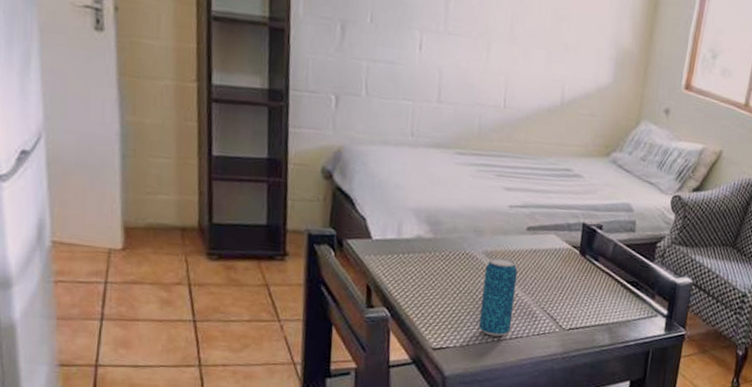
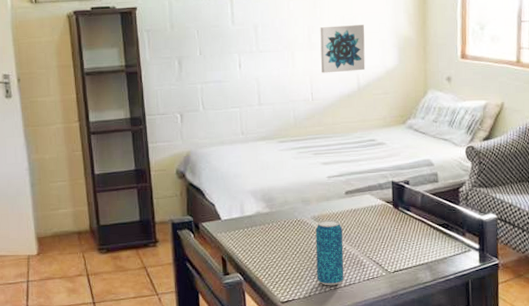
wall art: none [520,16,581,83] -> present [320,25,366,73]

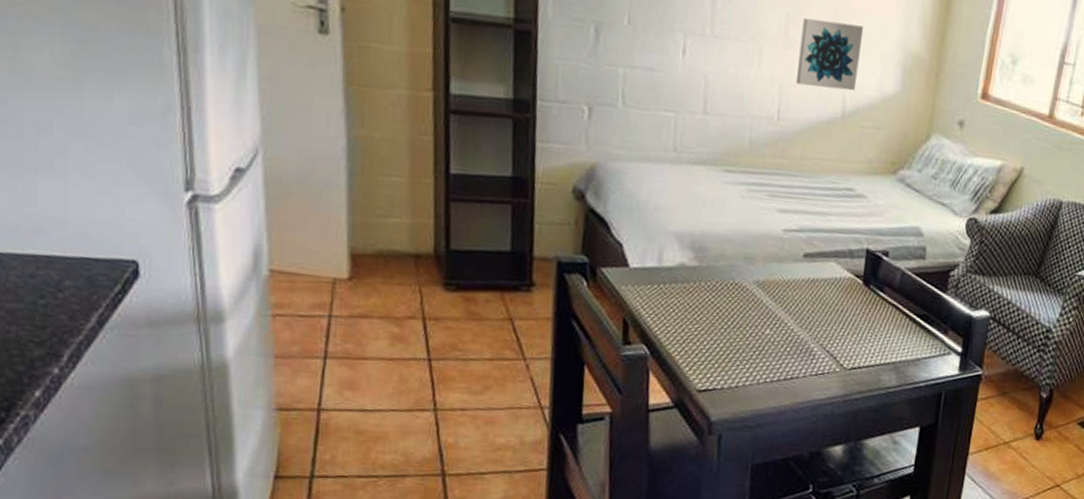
beverage can: present [315,220,344,286] -> none [749,288,793,378]

